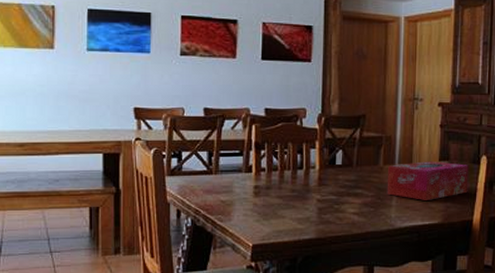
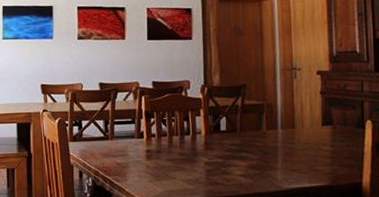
tissue box: present [387,161,469,200] -> none [271,126,355,163]

